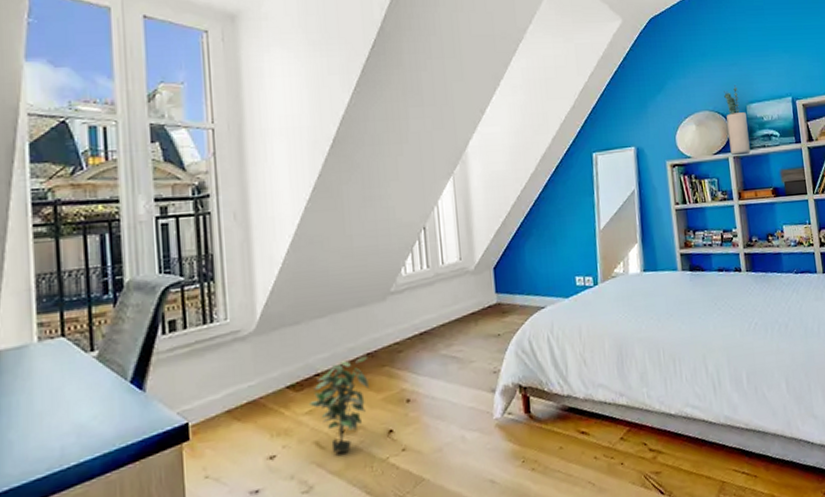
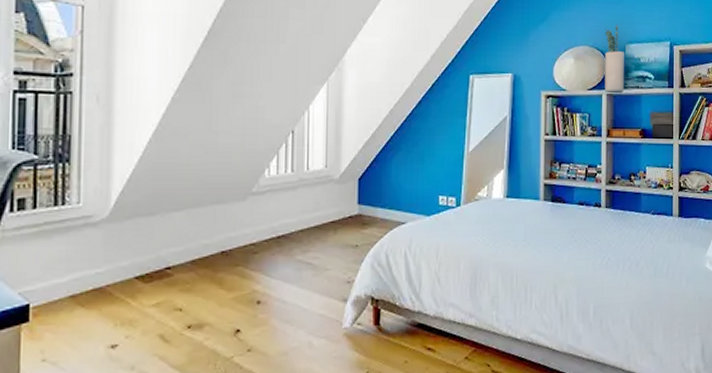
potted plant: present [308,356,369,454] -> none [156,254,222,349]

